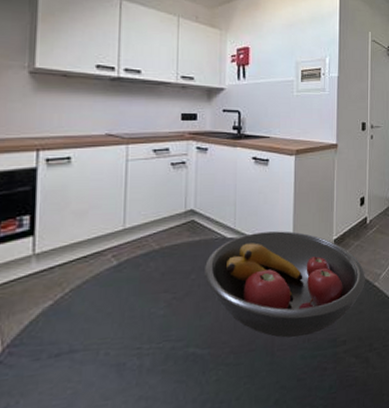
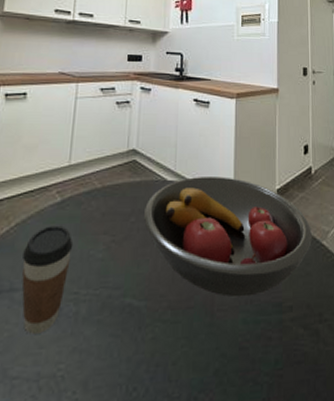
coffee cup: none [81,287,133,389] -> present [22,225,74,334]

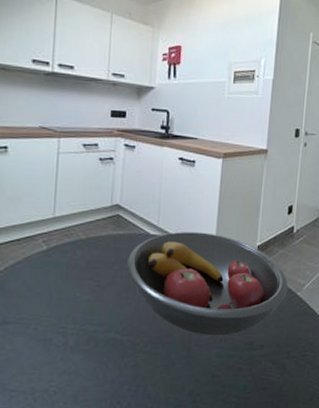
coffee cup: present [22,225,74,334] -> none [13,271,60,358]

